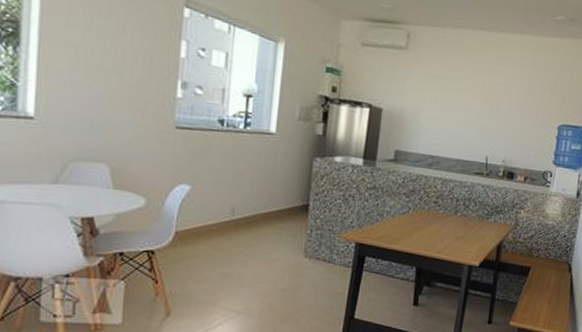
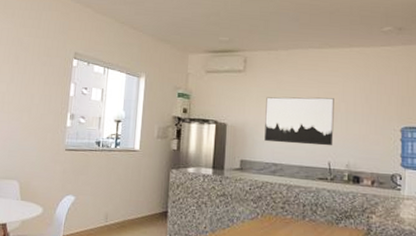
wall art: none [423,81,499,140] -> present [264,97,334,146]

